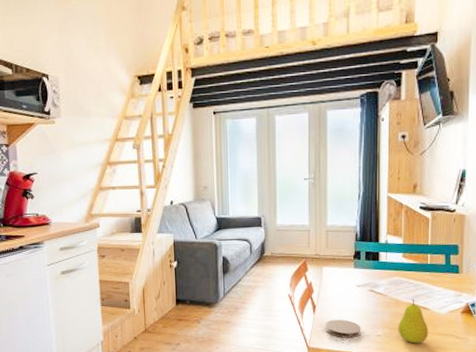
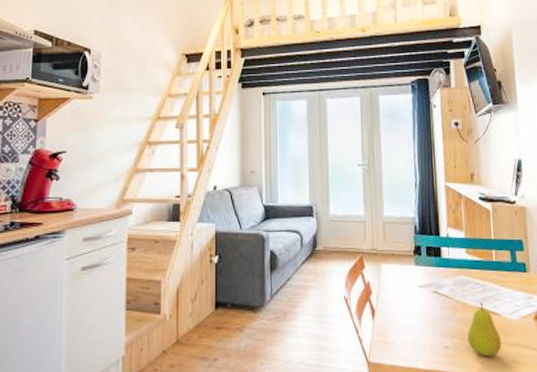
coaster: present [325,319,361,338] -> none [386,327,427,350]

